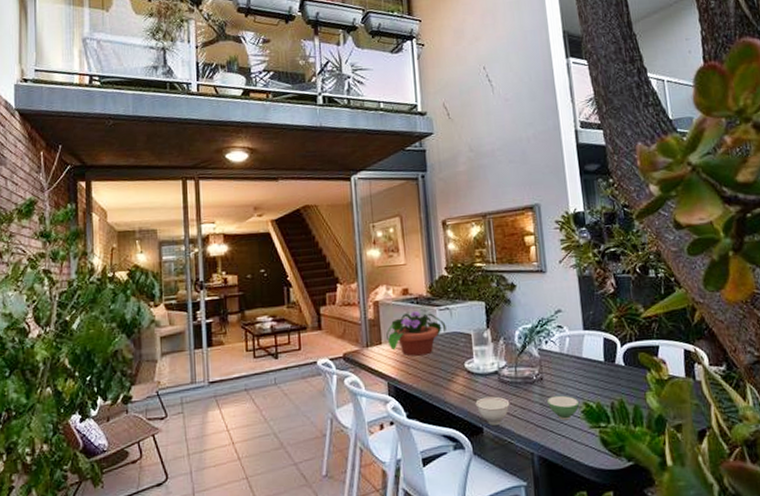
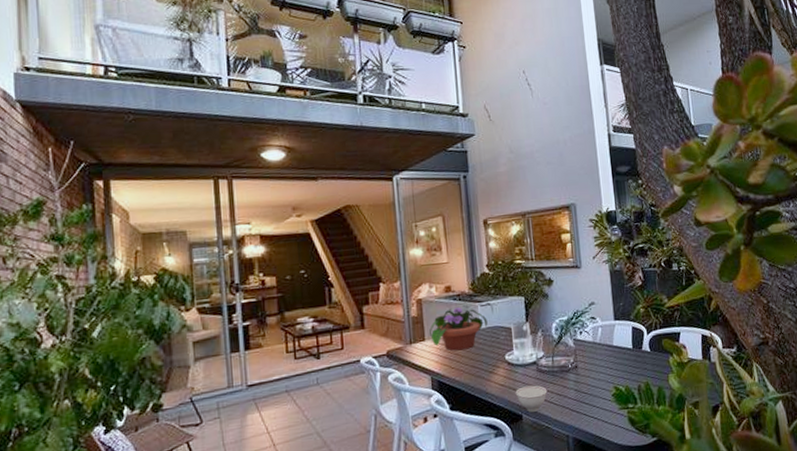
bowl: present [546,395,580,421] -> none [580,381,610,404]

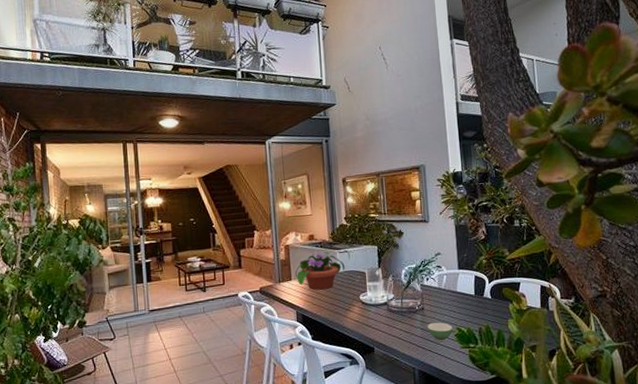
bowl: present [515,385,548,412] -> none [368,322,397,346]
bowl: none [580,381,610,404] -> present [426,322,454,342]

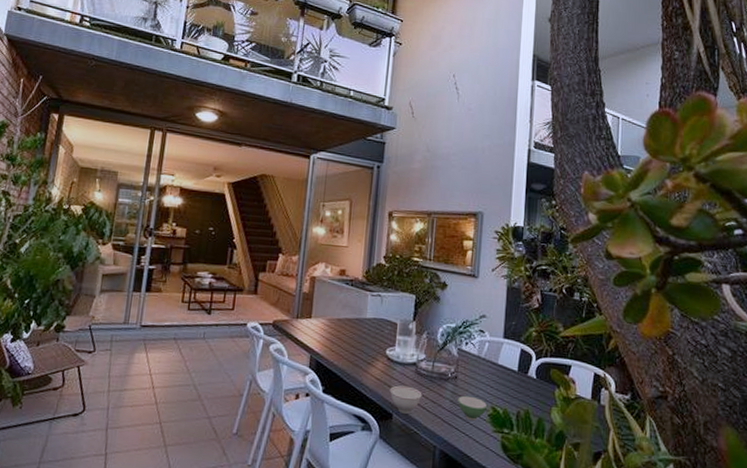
potted flower: present [295,247,345,290] -> none [317,287,375,336]
bowl: none [368,322,397,346] -> present [389,385,423,414]

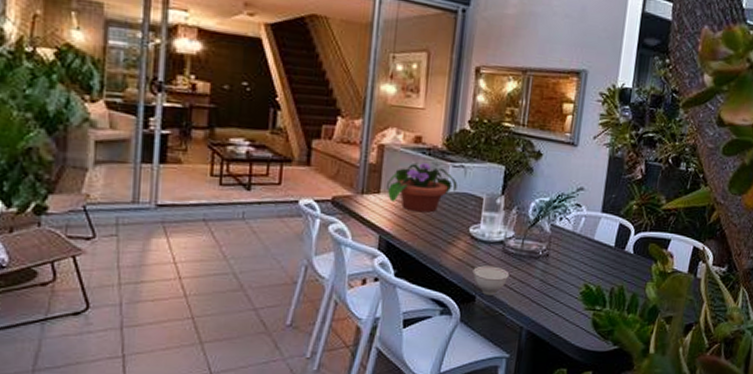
potted flower: none [317,287,375,336] -> present [387,156,457,213]
bowl: present [456,395,488,421] -> none [547,274,581,300]

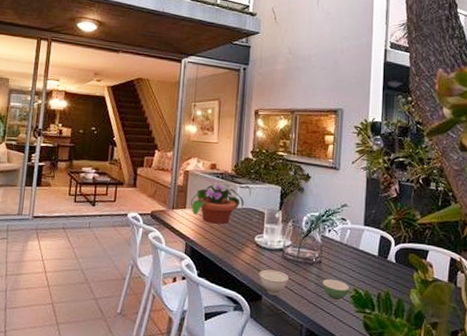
bowl: none [547,274,581,300] -> present [321,278,350,302]

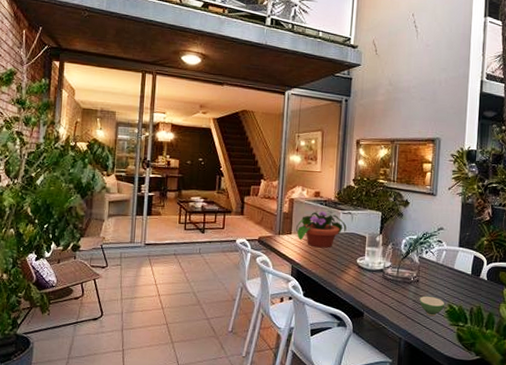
bowl: present [259,269,289,295] -> none [360,288,389,312]

